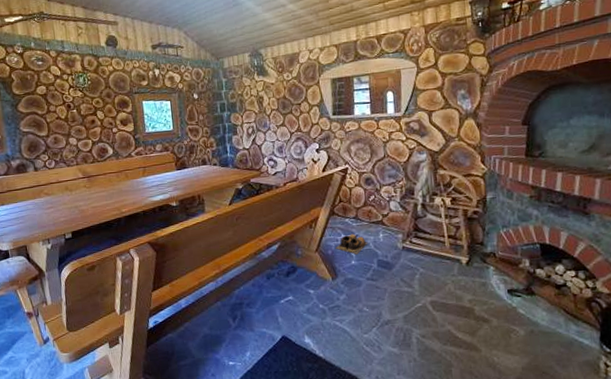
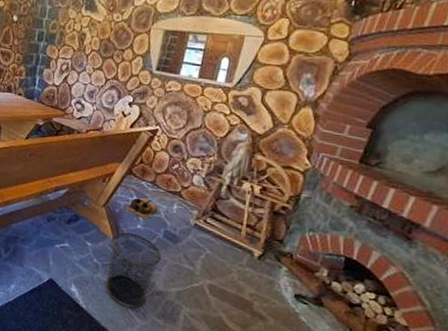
waste bin: none [331,270,382,345] -> present [105,232,162,308]

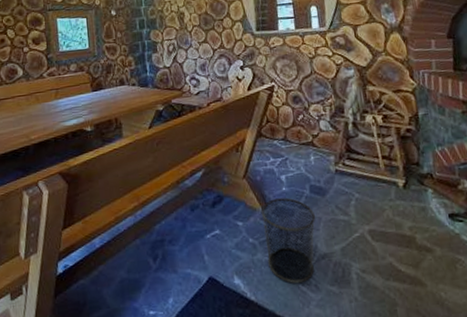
shoes: present [124,197,160,220] -> none [264,156,299,180]

